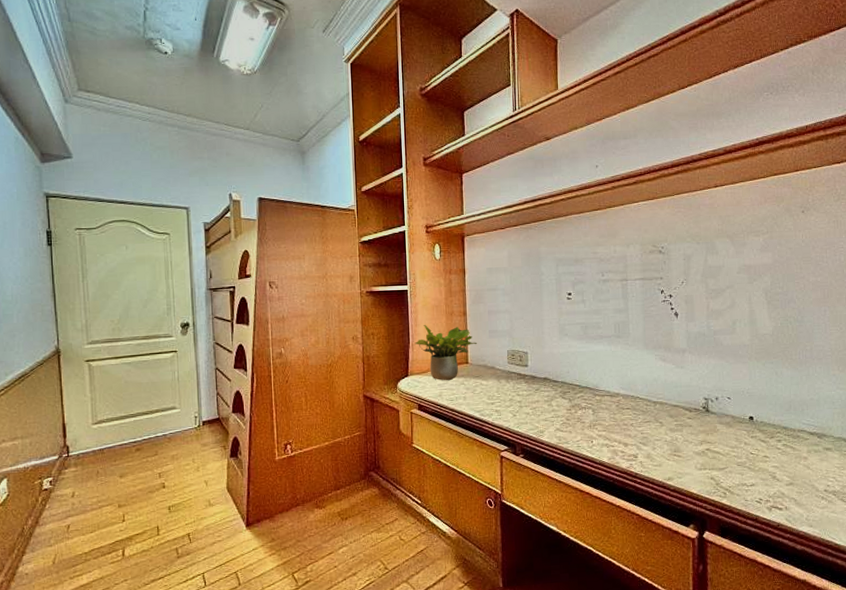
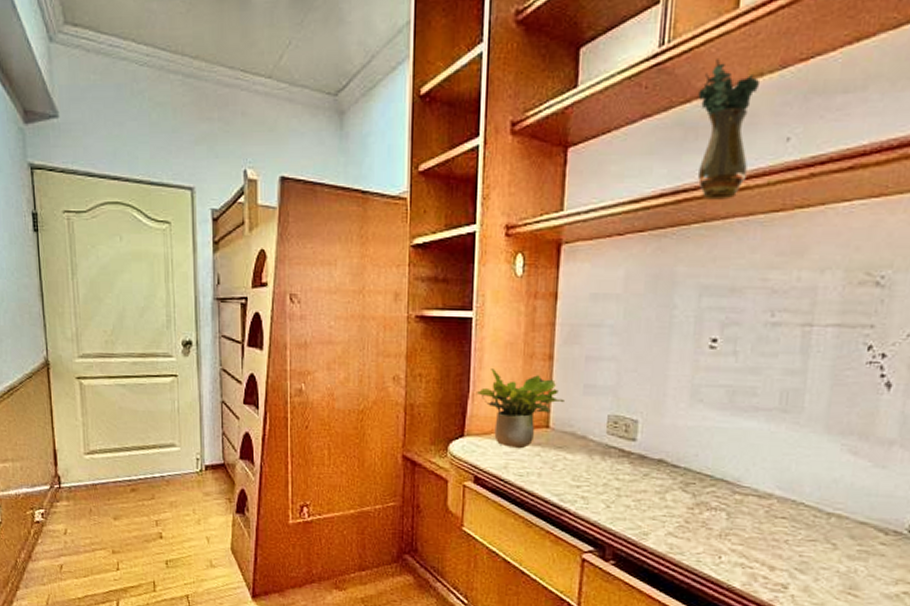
vase: none [540,119,576,205] -> present [697,59,761,201]

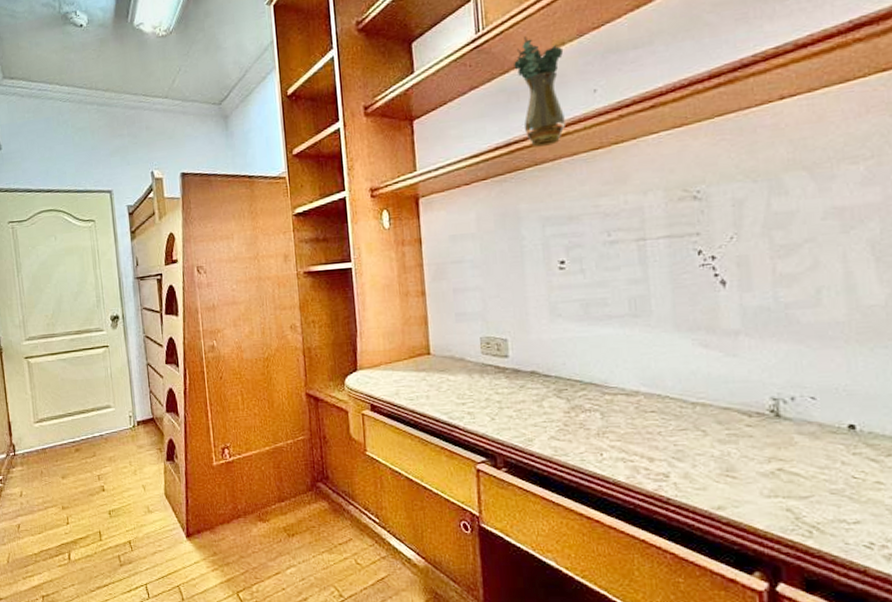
potted plant: present [477,369,564,449] -> none [364,309,440,376]

